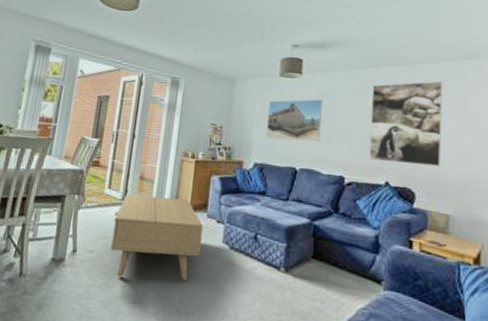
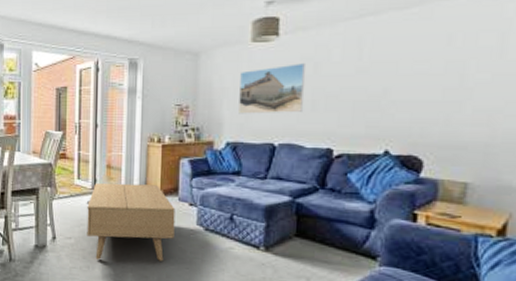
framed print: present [368,81,443,166] -> none [363,20,470,129]

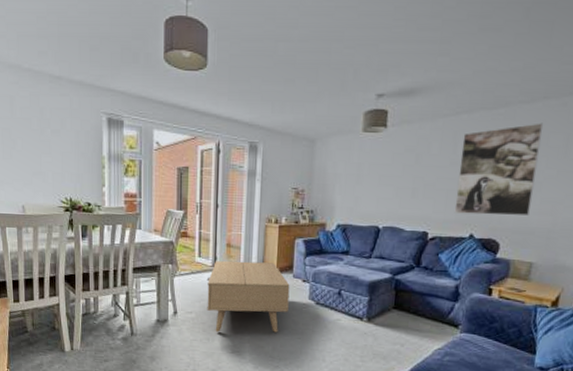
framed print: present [238,63,305,114] -> none [349,154,408,199]
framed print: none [363,20,470,129] -> present [454,123,544,216]

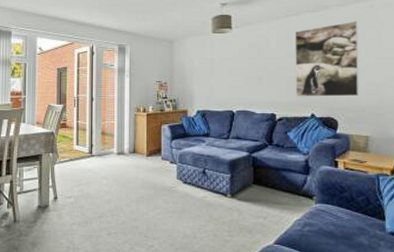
coffee table: present [206,261,290,333] -> none [84,147,159,215]

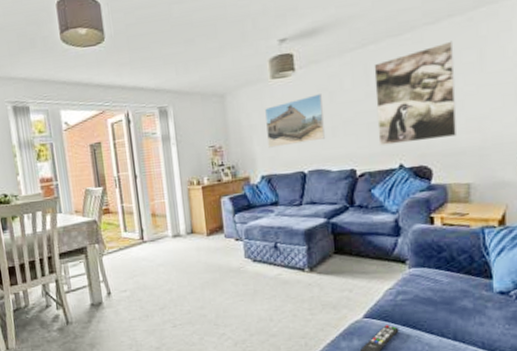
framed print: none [205,50,253,88] -> present [265,94,326,148]

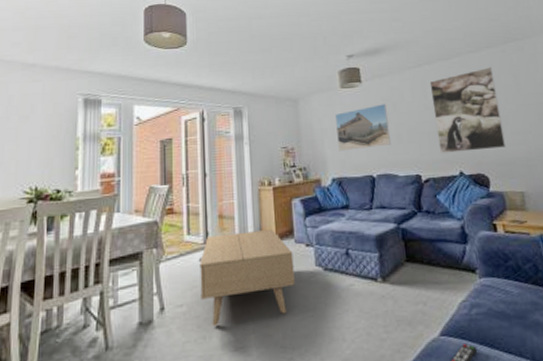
coffee table: none [136,226,226,307] -> present [198,229,295,326]

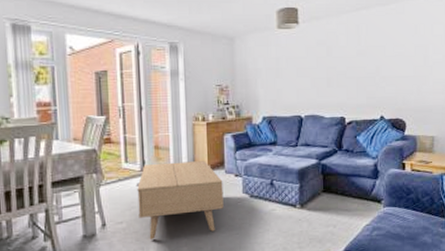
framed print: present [335,104,392,151] -> none [270,47,322,92]
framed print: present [429,67,507,153] -> none [365,15,427,98]

